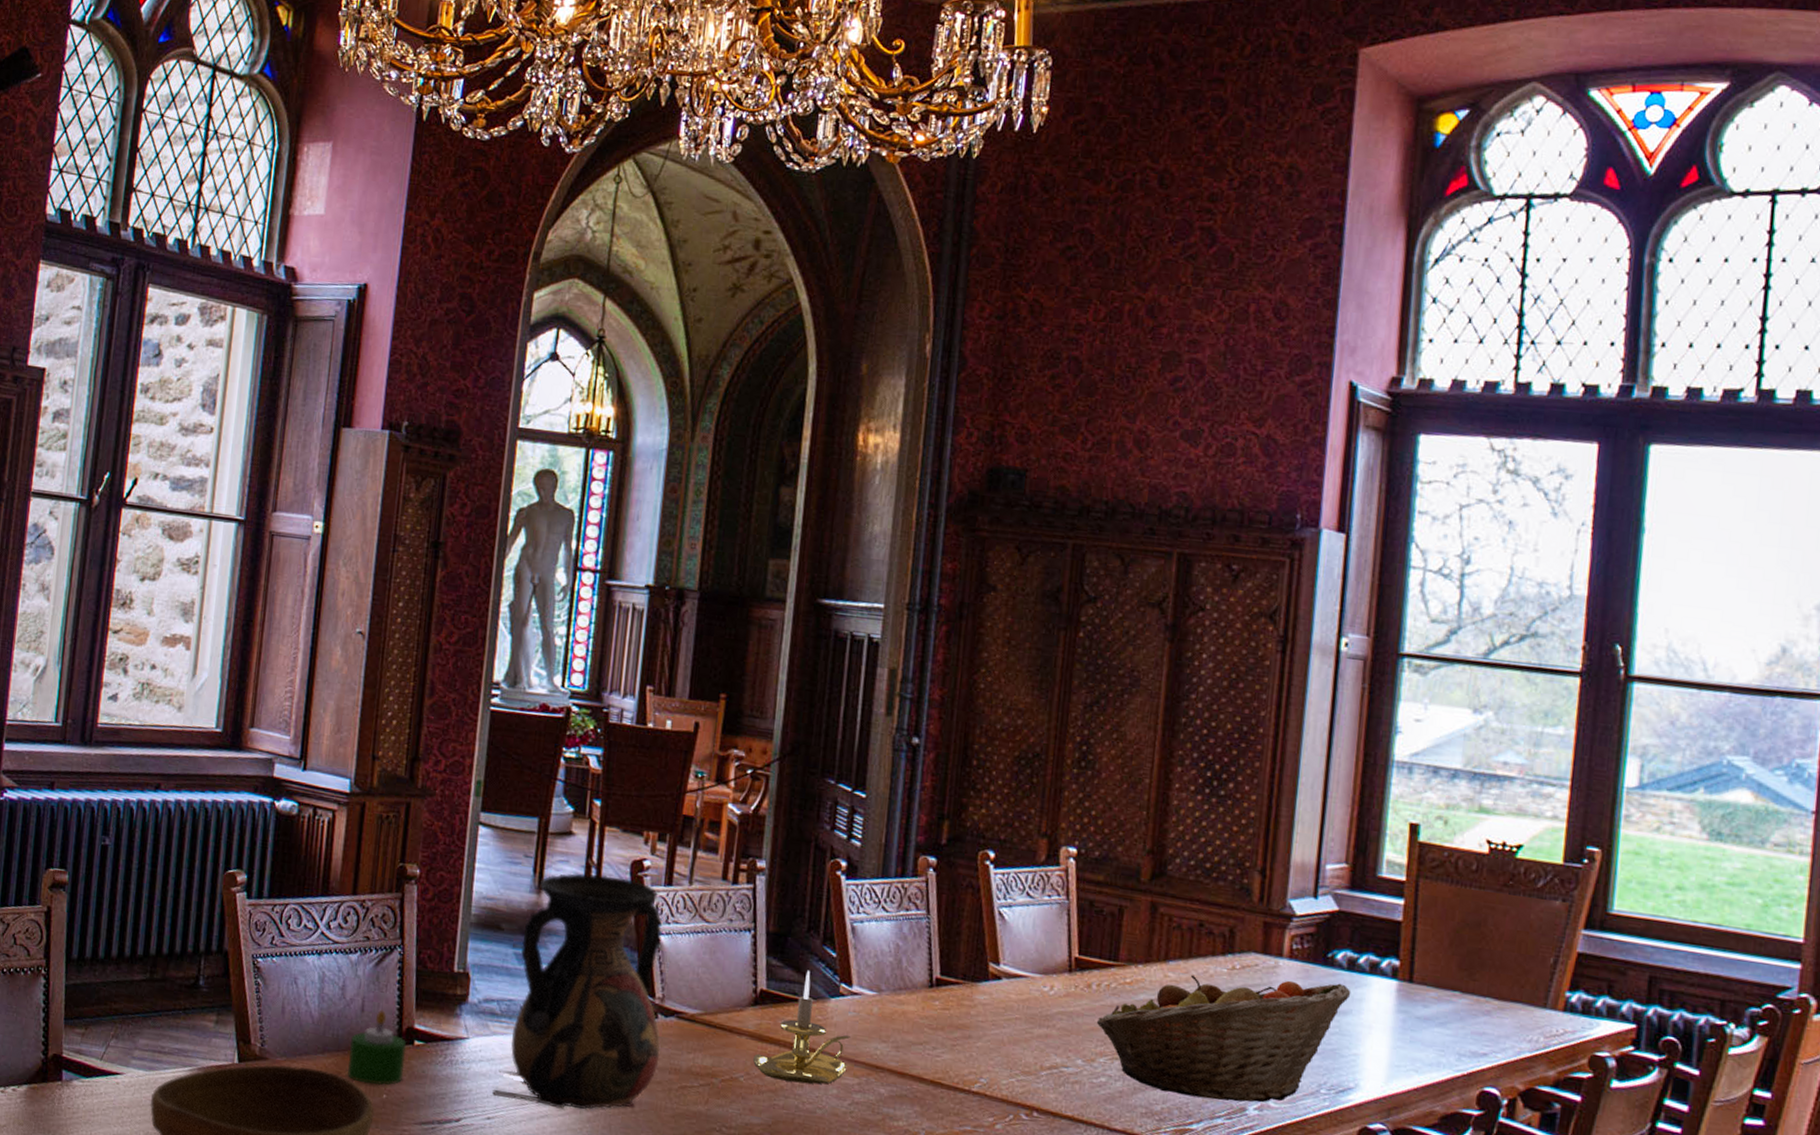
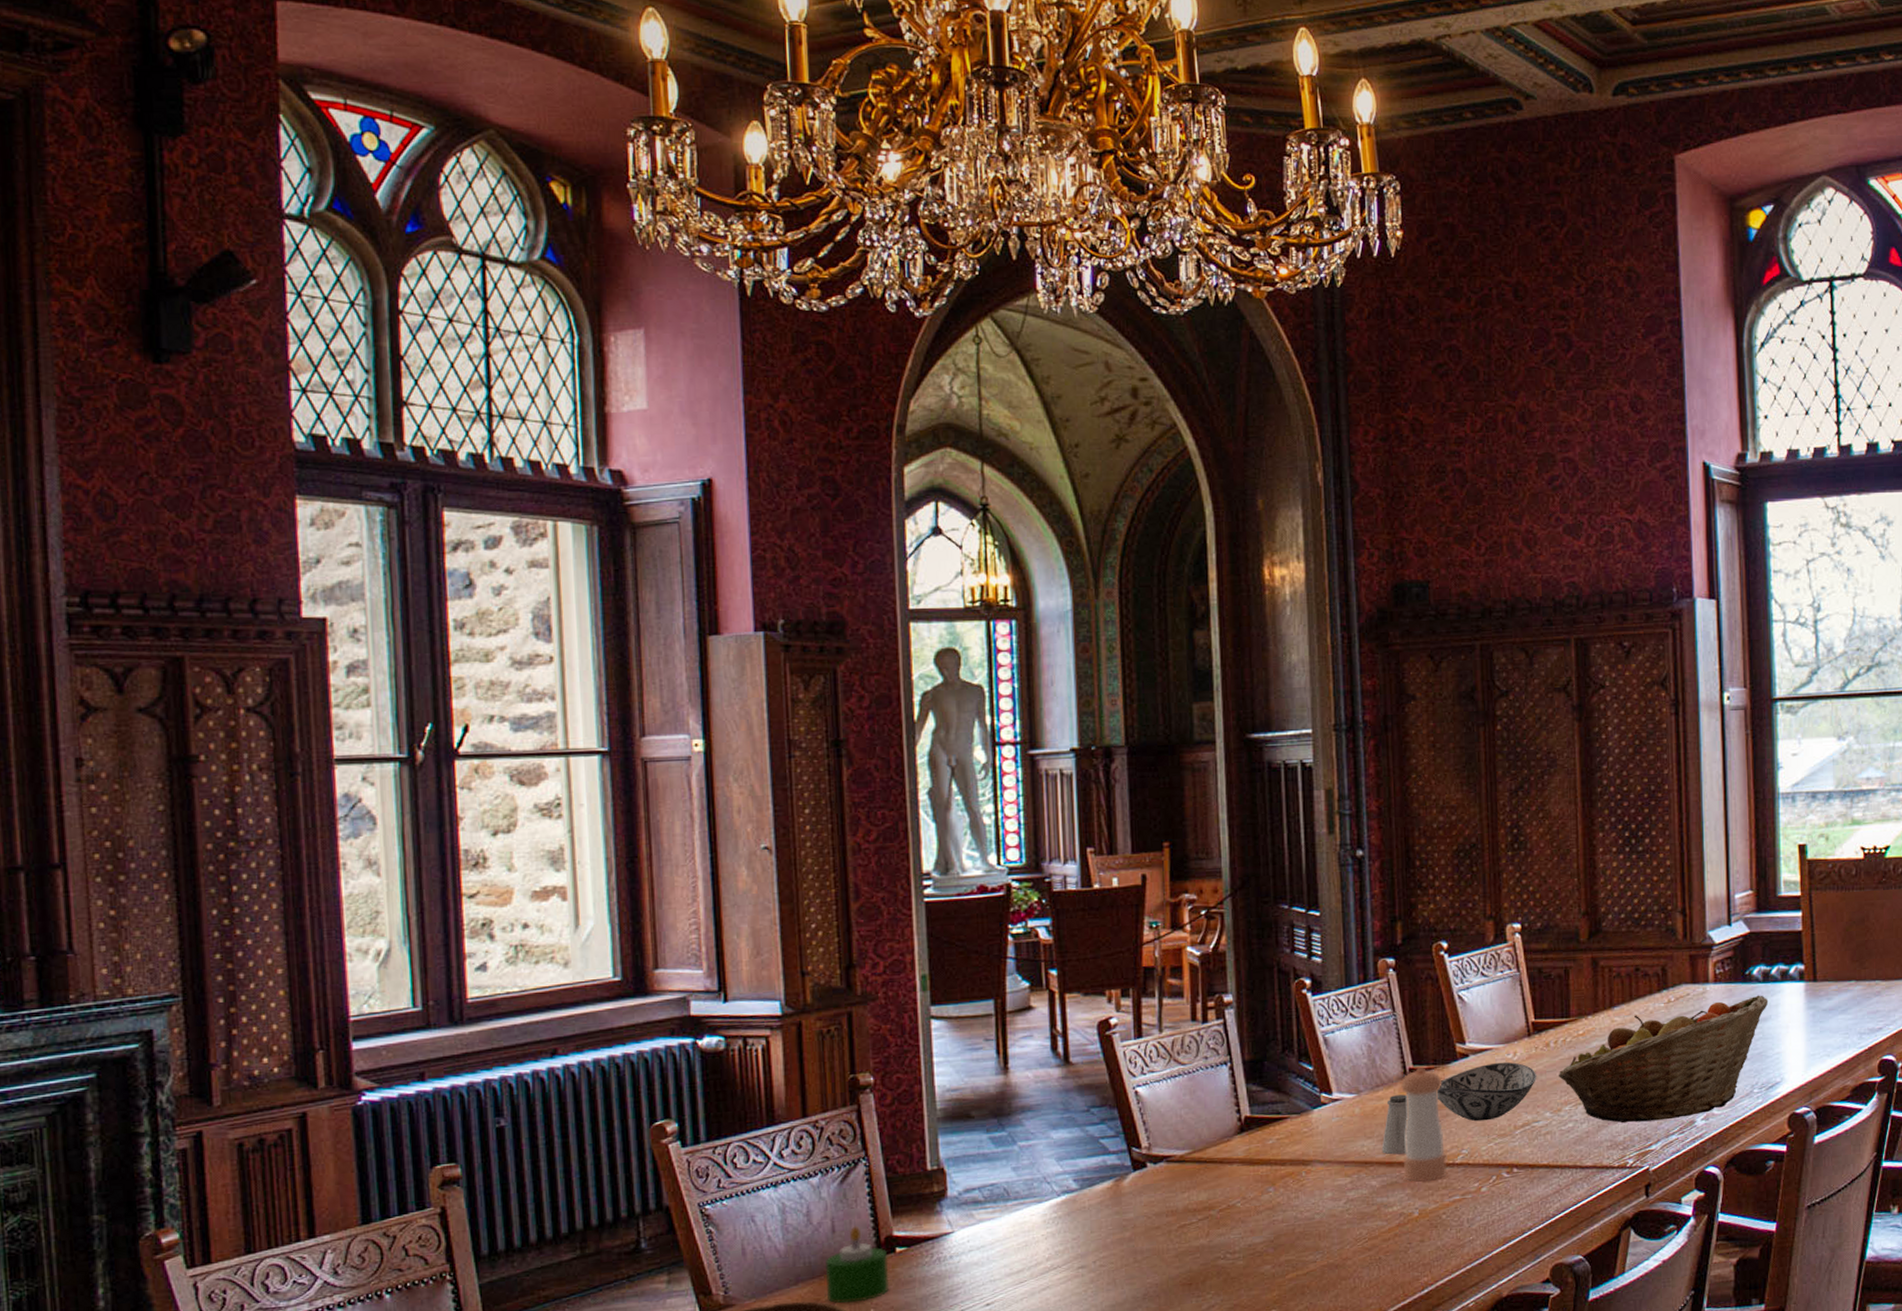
vase: present [492,873,663,1110] -> none [988,1040,1155,1281]
candle holder: present [752,970,850,1084] -> none [1246,1088,1338,1197]
saltshaker: none [895,1002,930,1068] -> present [1381,1094,1408,1155]
pepper shaker: none [915,978,969,1105] -> present [1401,1067,1447,1183]
decorative bowl: none [961,991,1073,1054] -> present [1436,1061,1536,1122]

